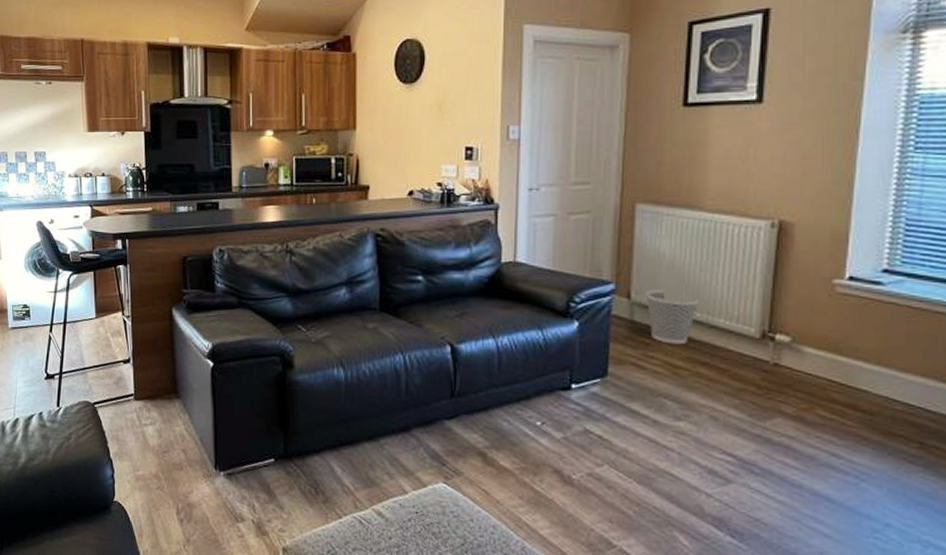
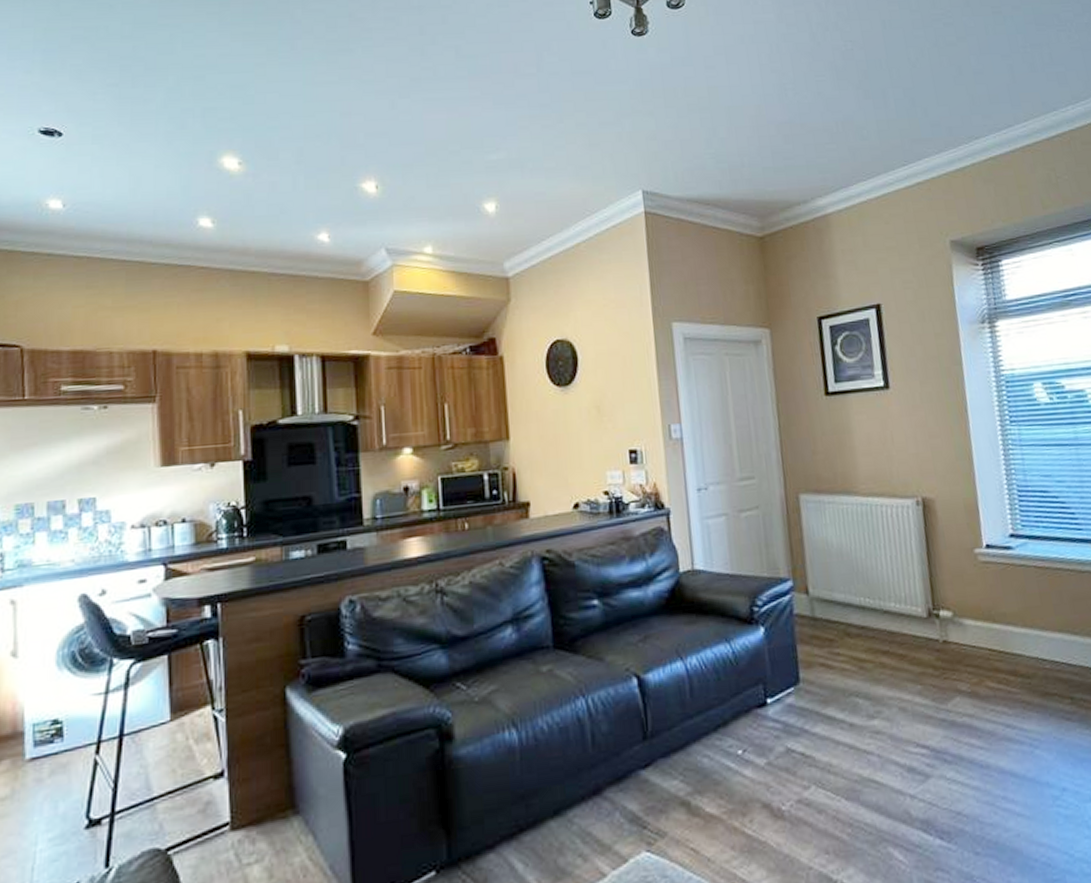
wastebasket: present [645,289,700,345] -> none [821,580,871,637]

